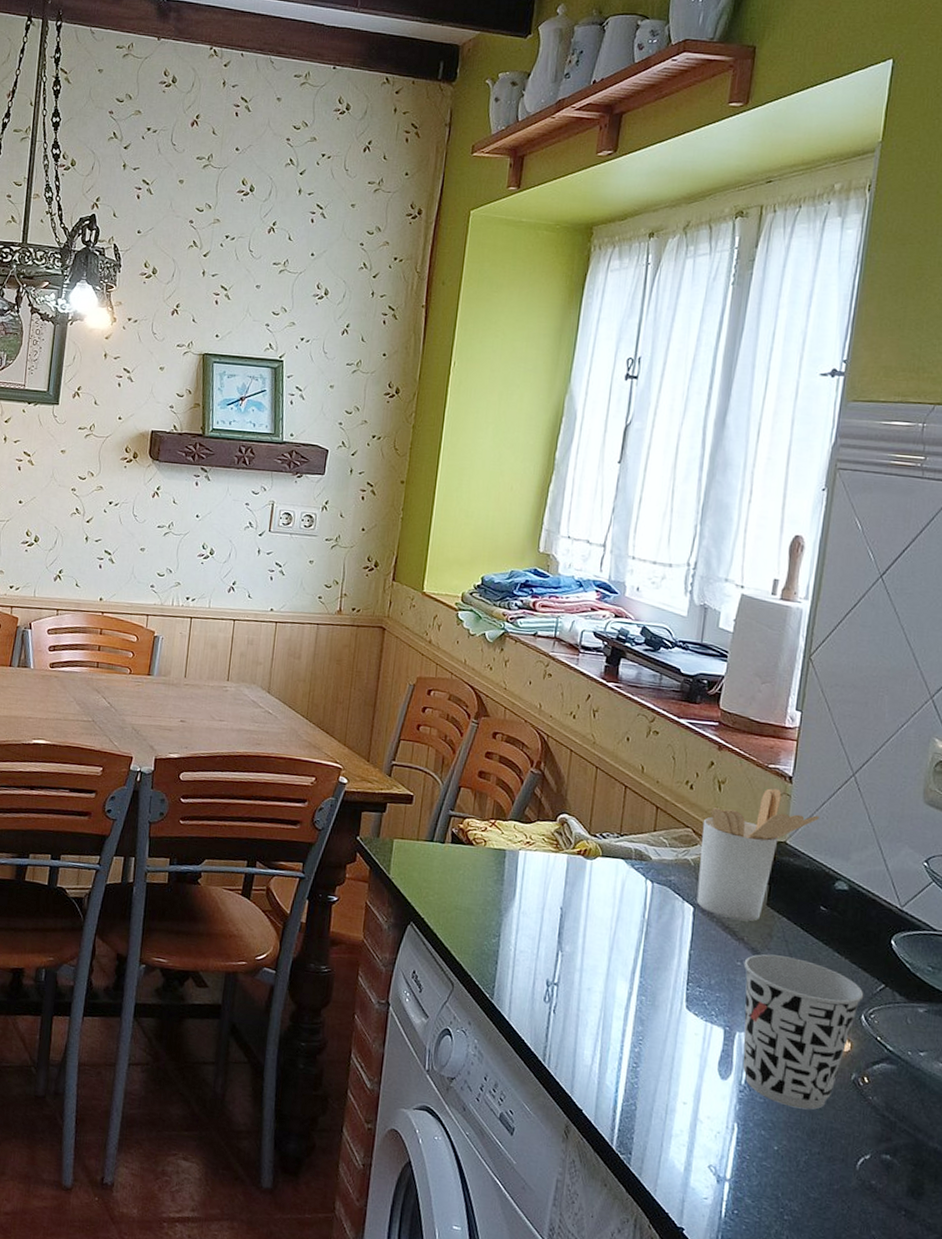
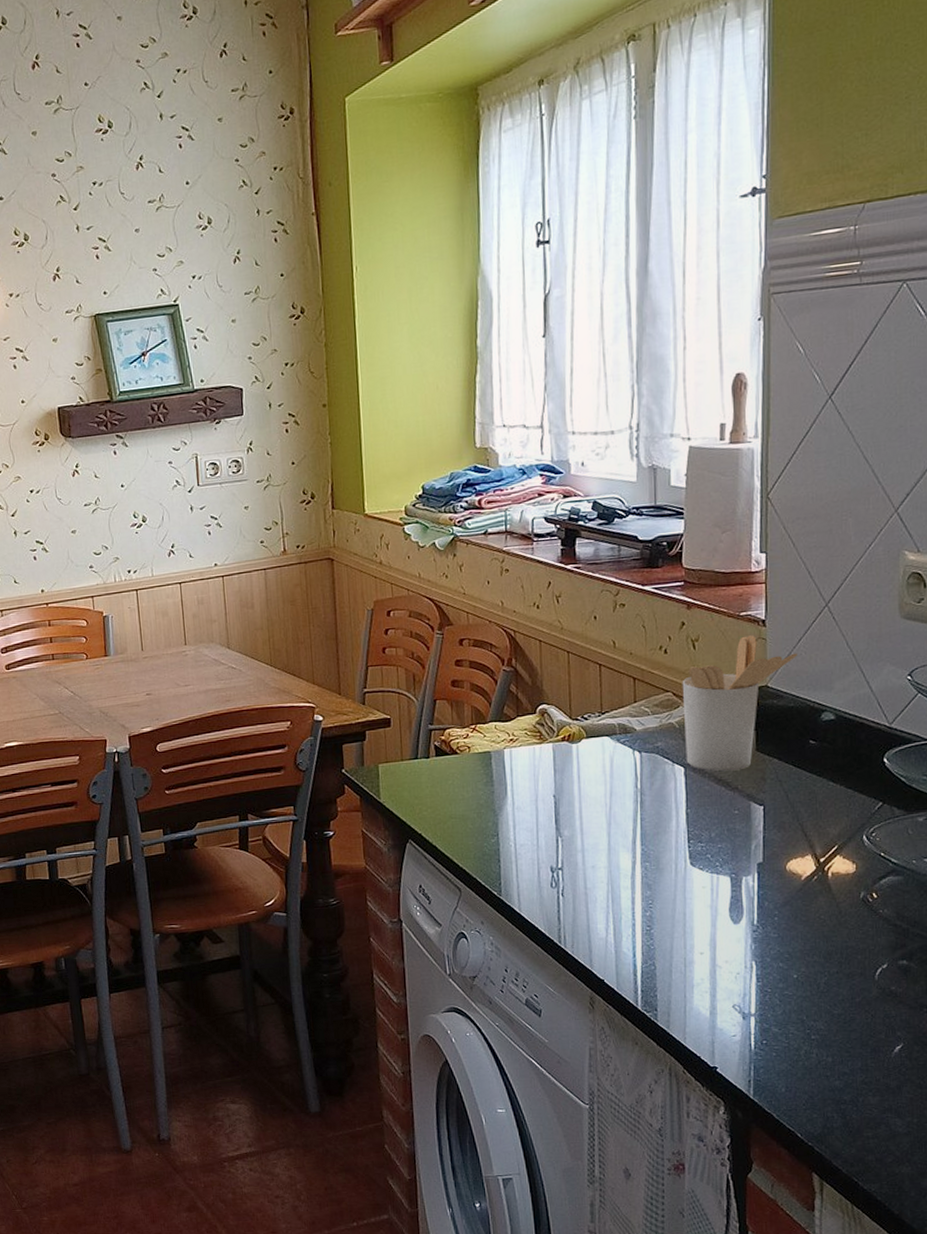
cup: present [742,954,864,1110] -> none [741,795,863,936]

